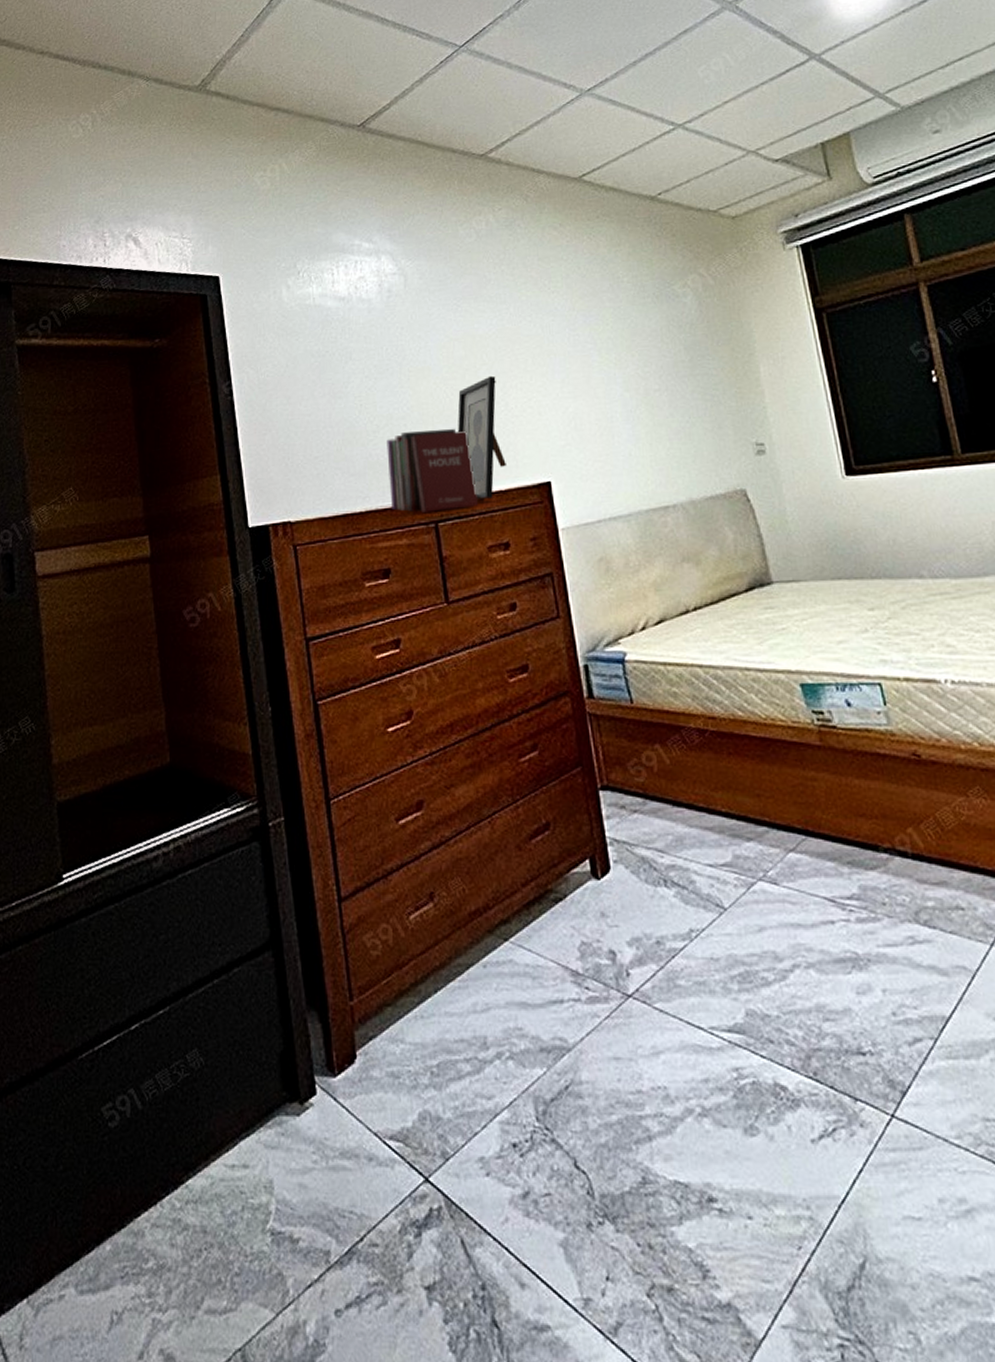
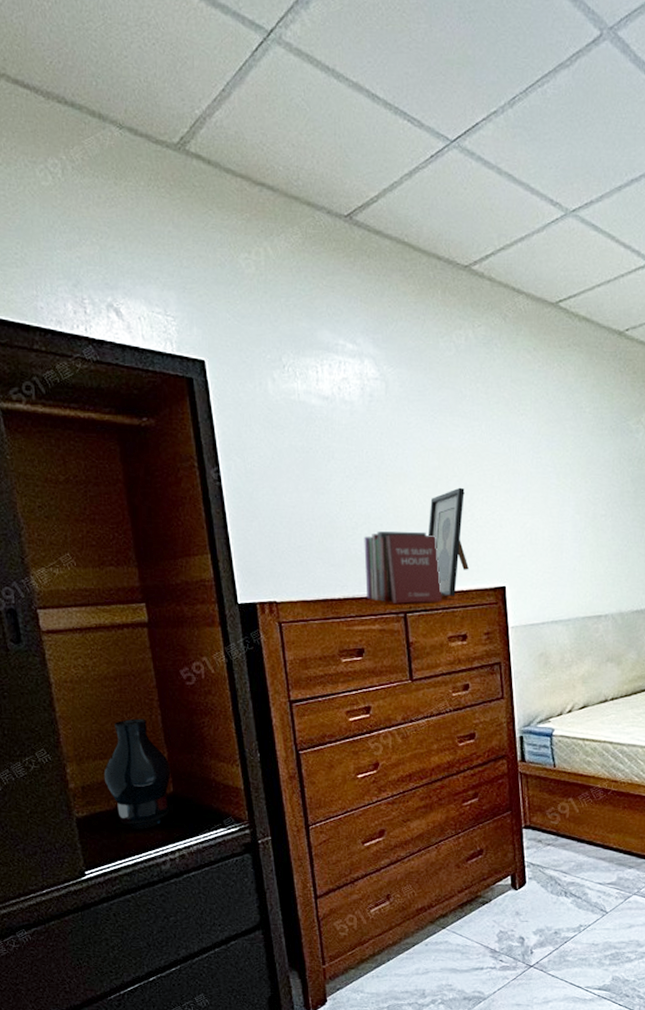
vase: none [92,672,168,815] -> present [103,718,171,830]

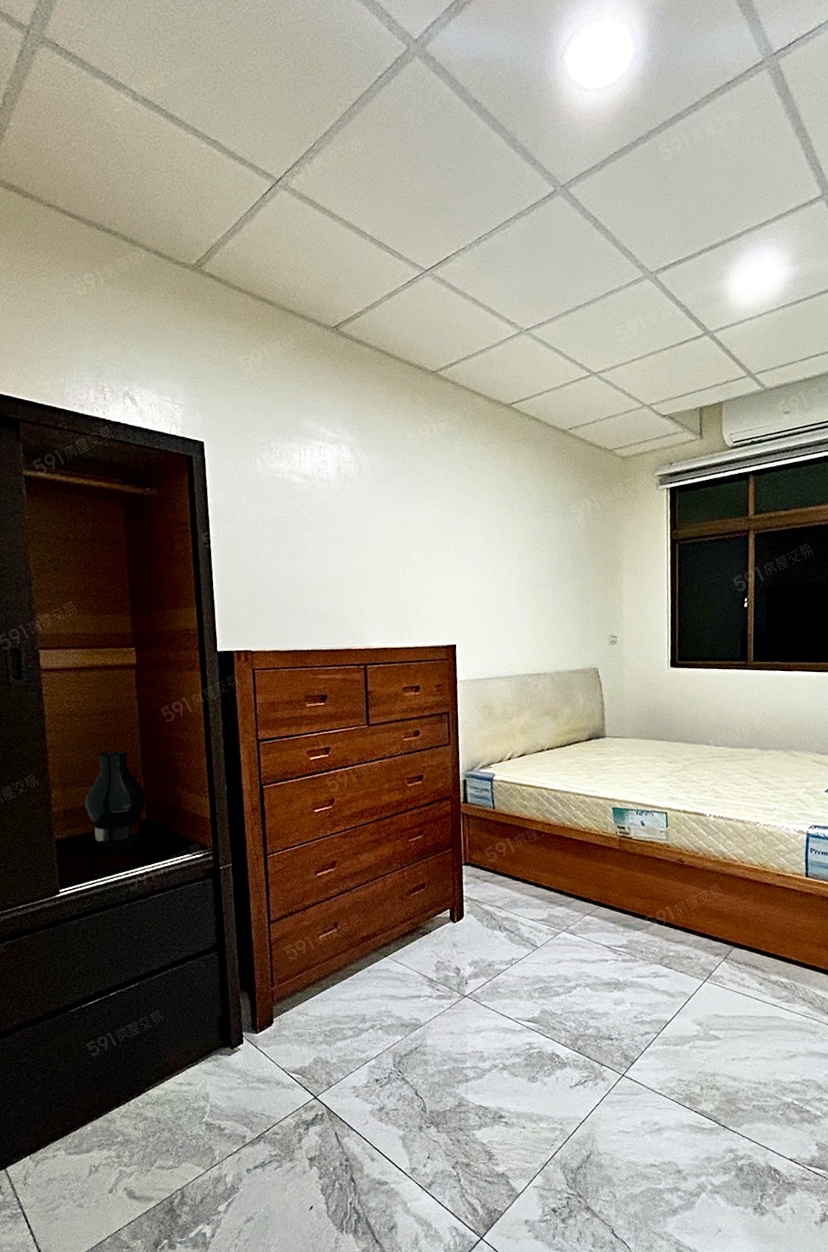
books: present [364,531,442,605] -> none [332,592,399,657]
picture frame: present [427,487,469,597] -> none [389,557,424,653]

